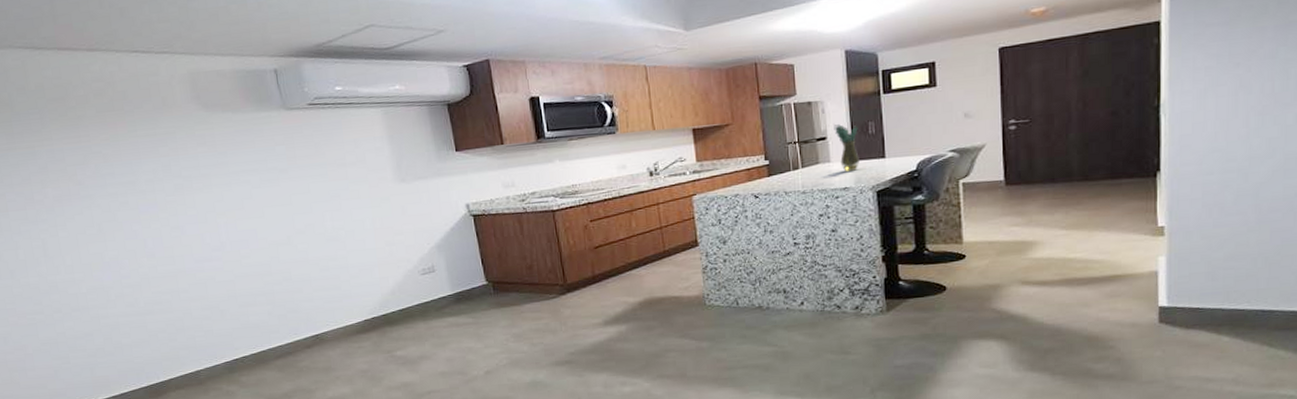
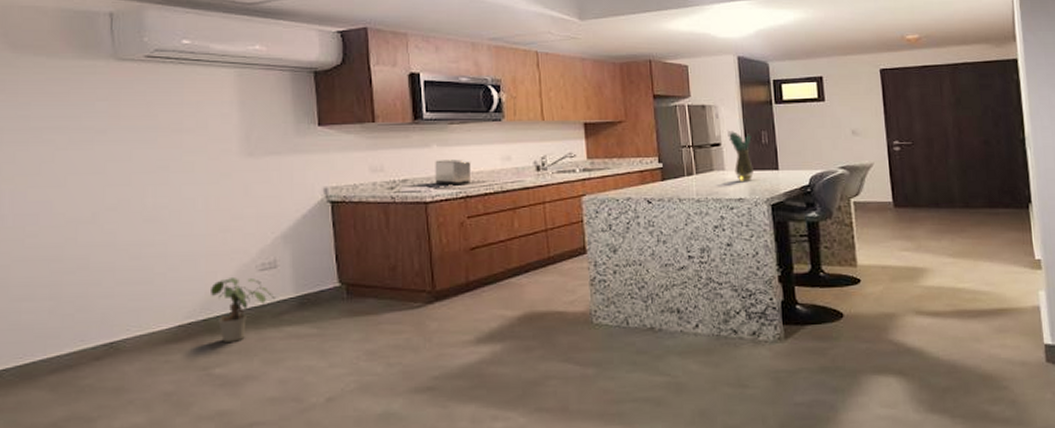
potted plant: none [385,280,436,332] -> present [211,276,275,344]
toaster: none [558,170,591,195] -> present [435,159,472,186]

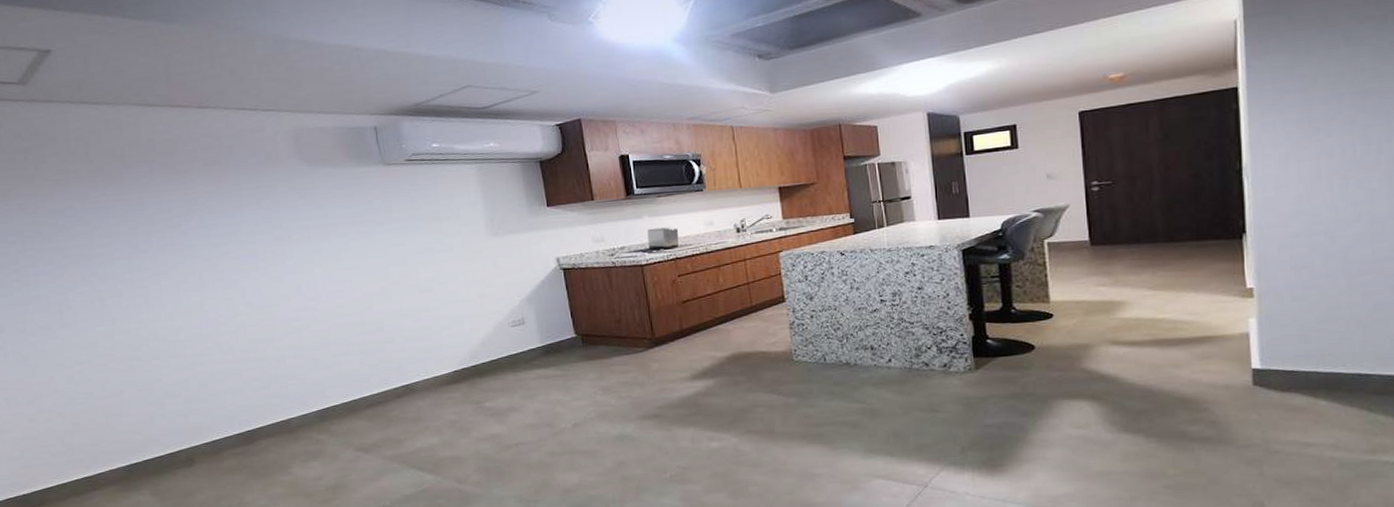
potted plant: present [211,276,275,344] -> none [476,332,526,384]
vase: present [727,130,754,181] -> none [917,183,944,230]

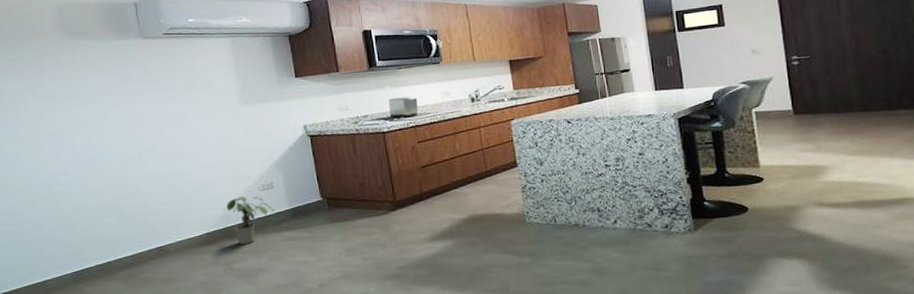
potted plant: none [476,332,526,384] -> present [227,196,274,245]

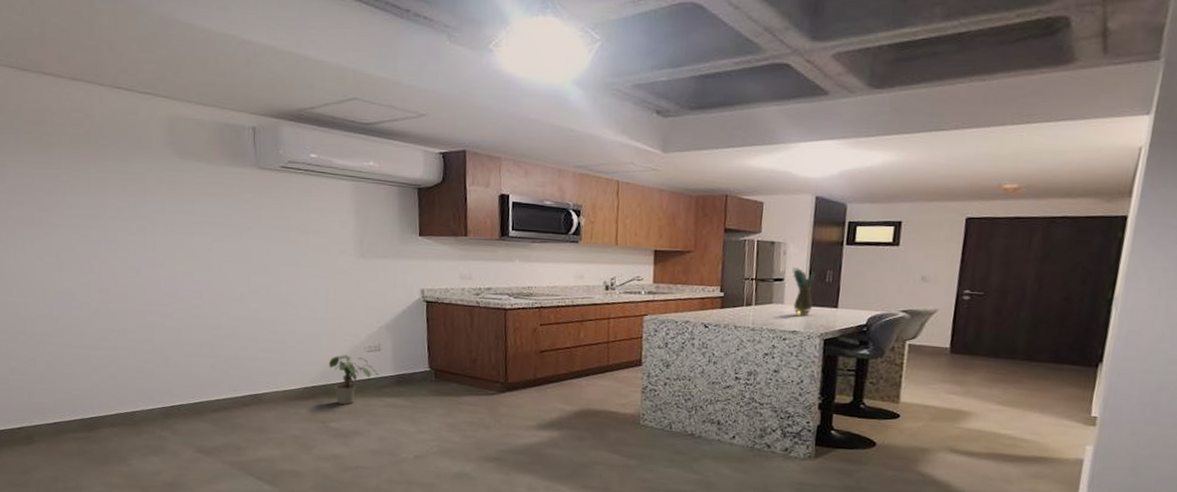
toaster: present [388,96,419,118] -> none [515,273,548,297]
vase: none [635,57,661,100] -> present [792,266,816,316]

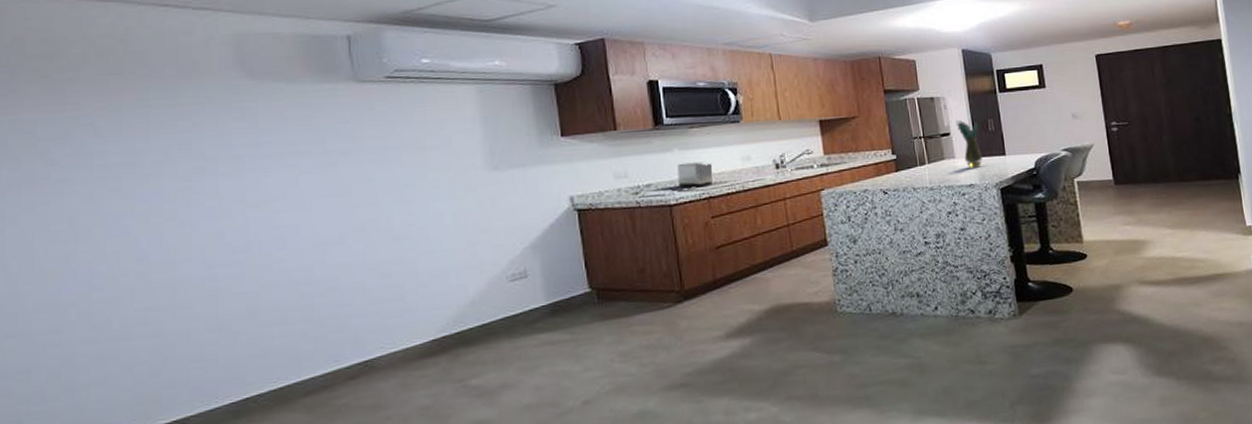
potted plant: present [329,354,378,405] -> none [463,288,527,355]
toaster: none [515,273,548,297] -> present [677,161,713,188]

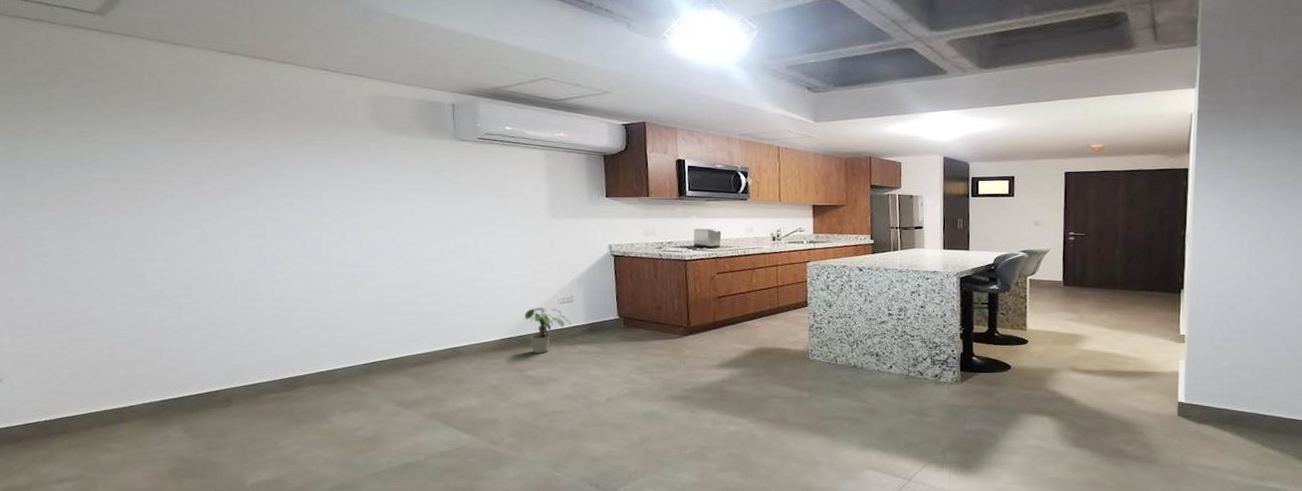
potted plant: none [463,288,527,355] -> present [525,306,571,354]
vase: present [956,120,982,168] -> none [929,216,949,258]

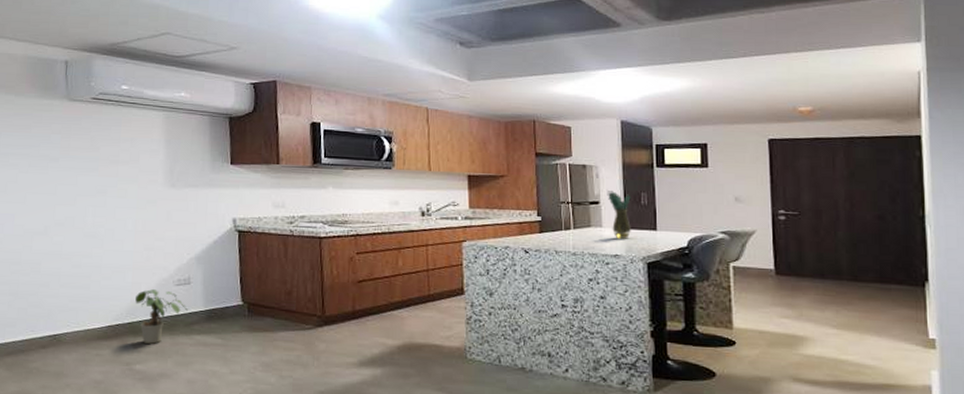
toaster: present [693,228,722,249] -> none [329,200,363,225]
vase: none [929,216,949,258] -> present [607,189,631,239]

